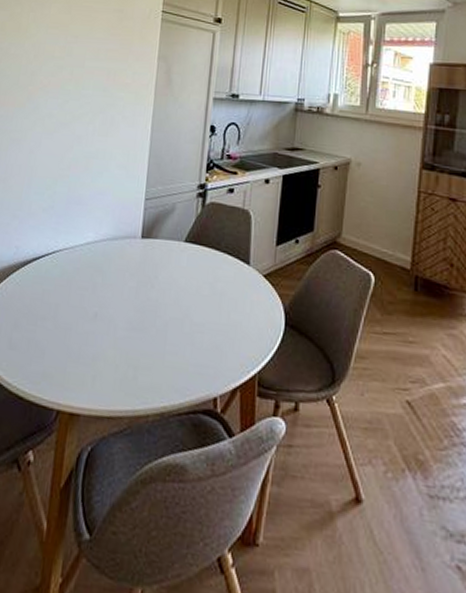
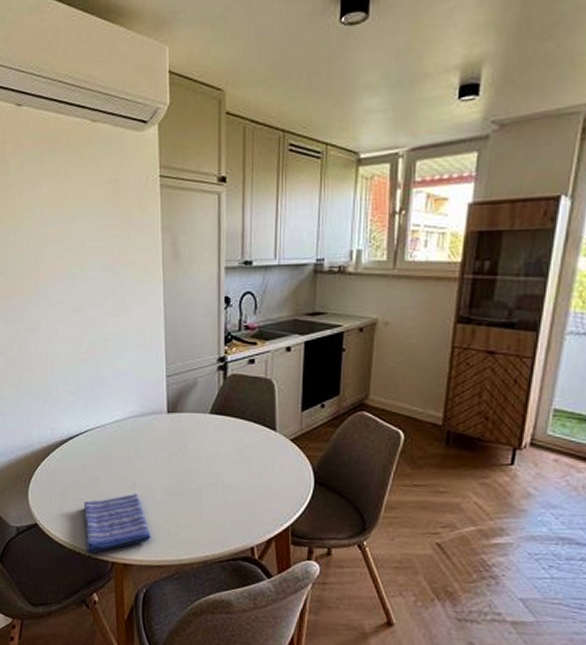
dish towel: none [30,327,106,400] -> present [84,494,151,554]

